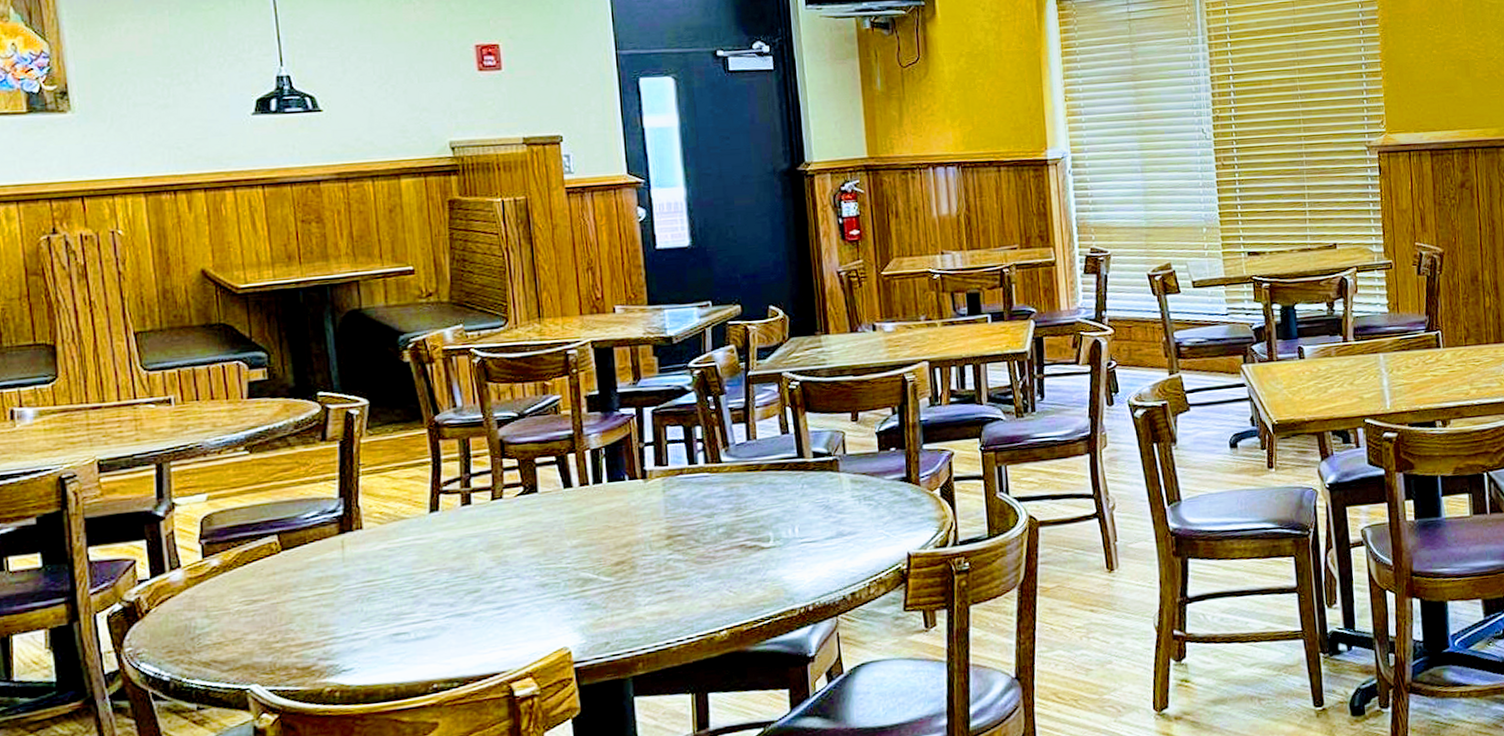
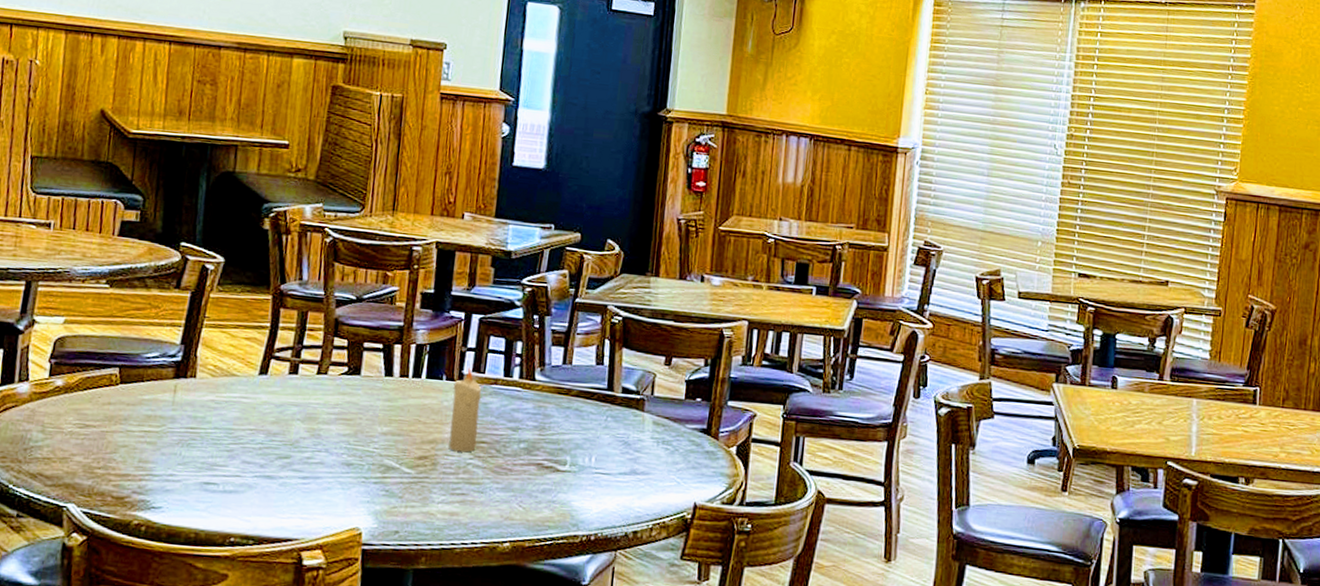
candle: none [637,462,674,550] -> present [448,367,482,453]

